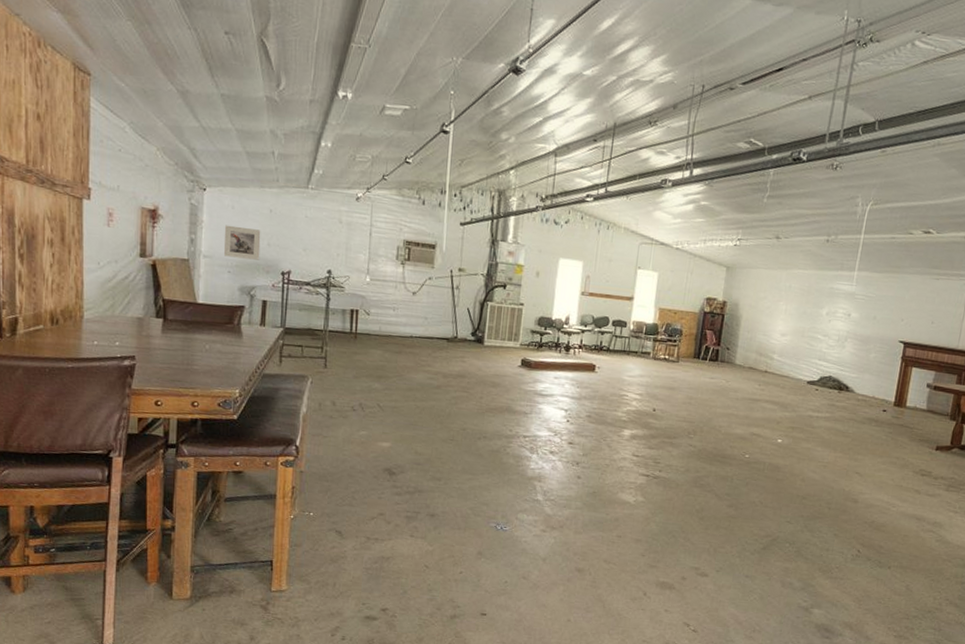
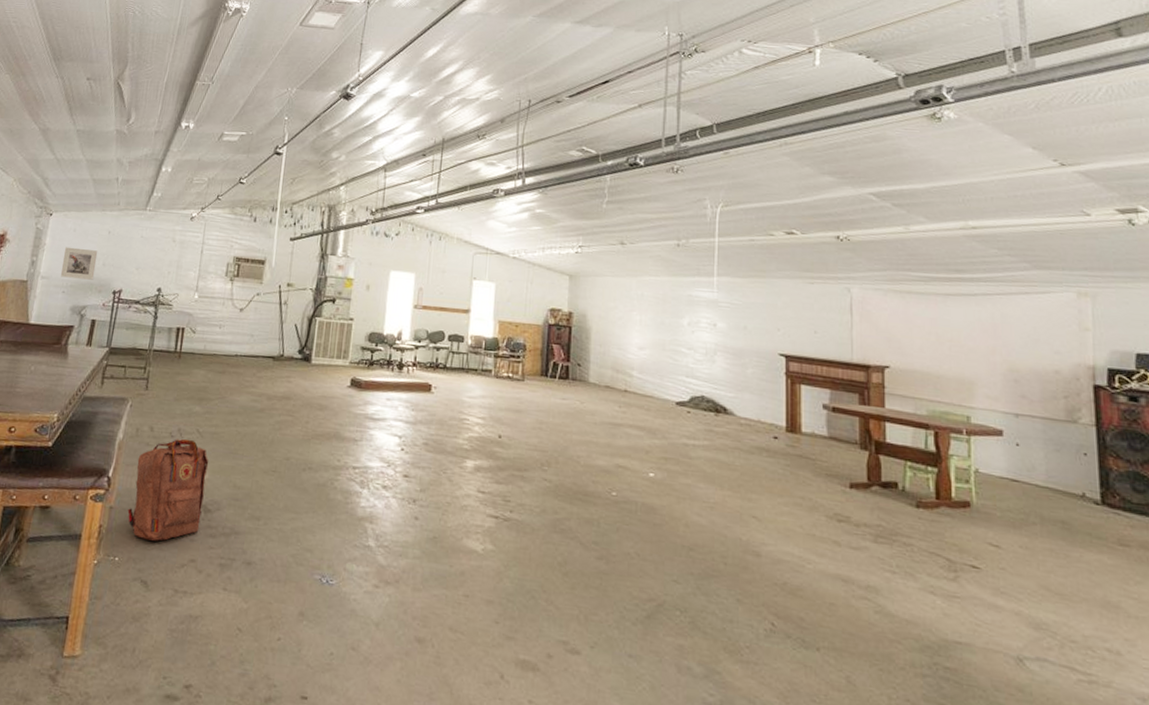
backpack: none [318,412,391,499] -> present [127,439,209,541]

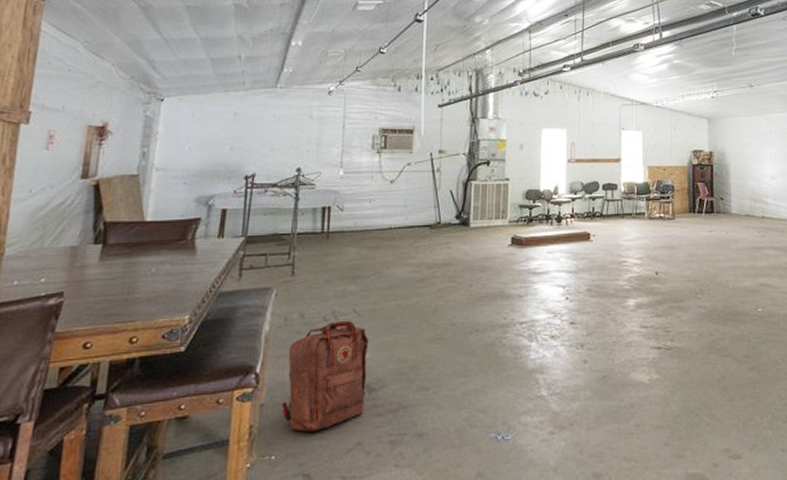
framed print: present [60,247,98,280] -> none [179,133,223,167]

